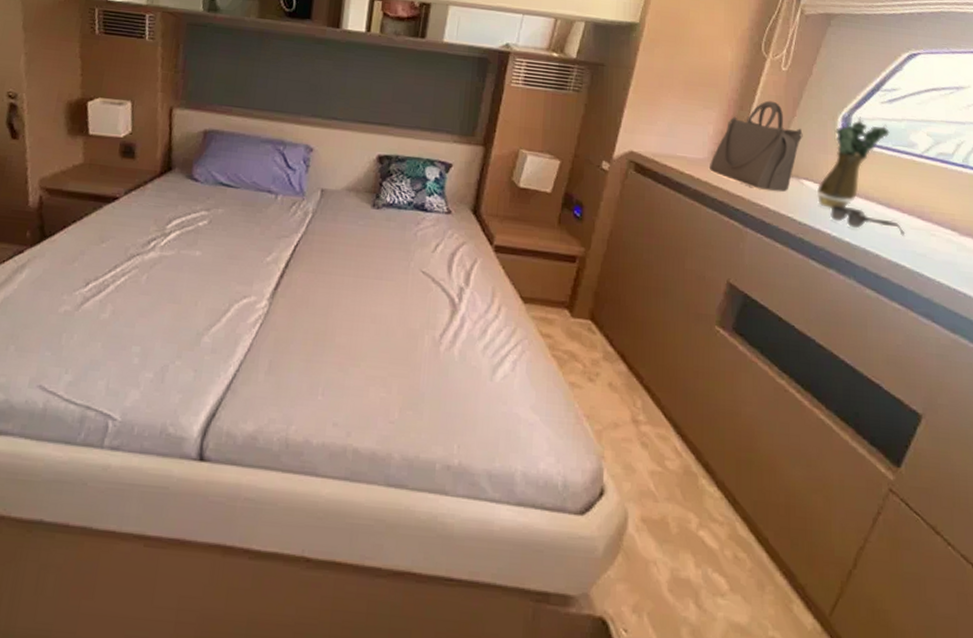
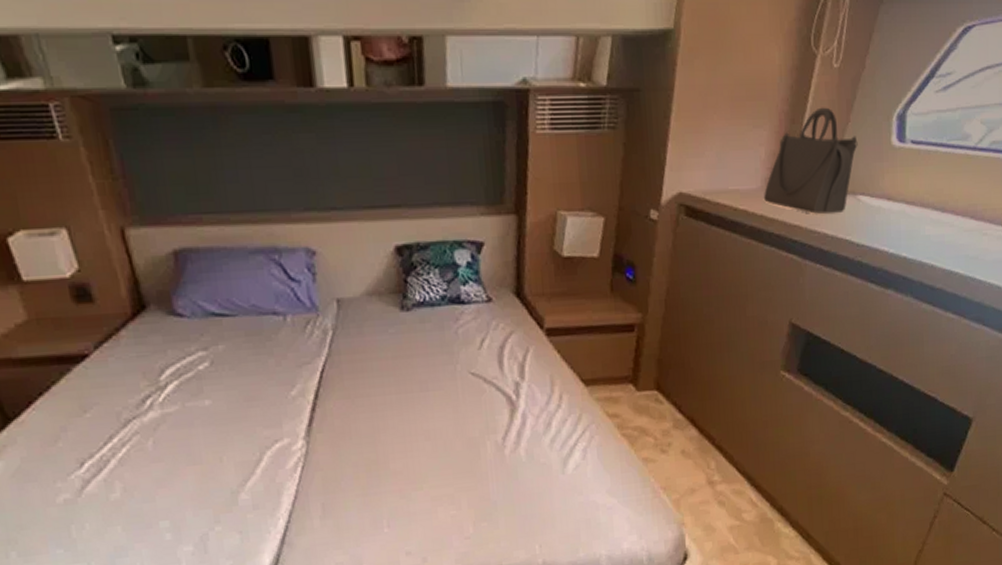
vase: present [816,116,890,209] -> none [873,112,944,224]
sunglasses: present [830,204,906,236] -> none [887,218,959,241]

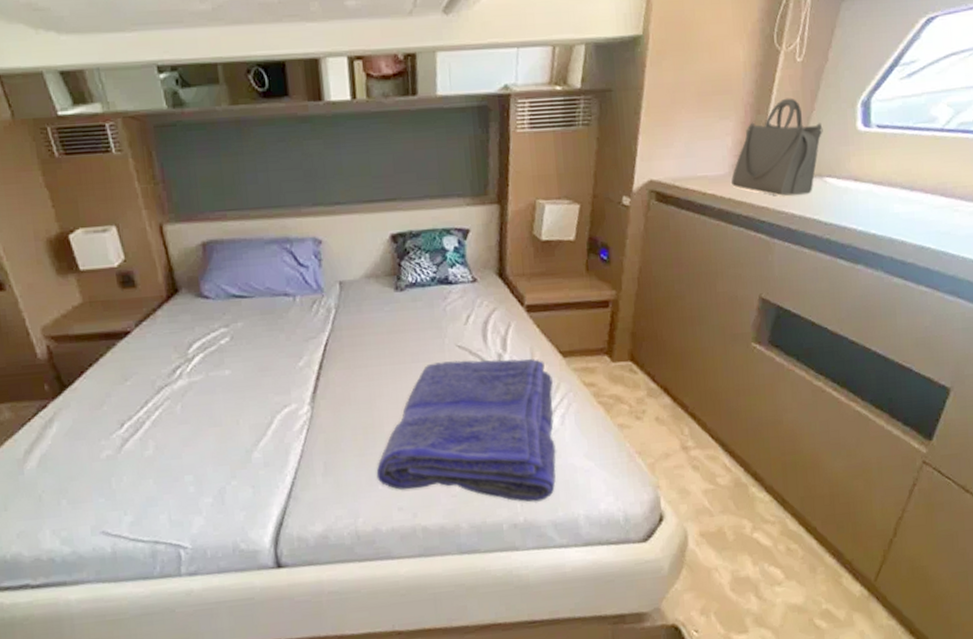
towel: none [381,386,577,544] -> present [376,358,556,503]

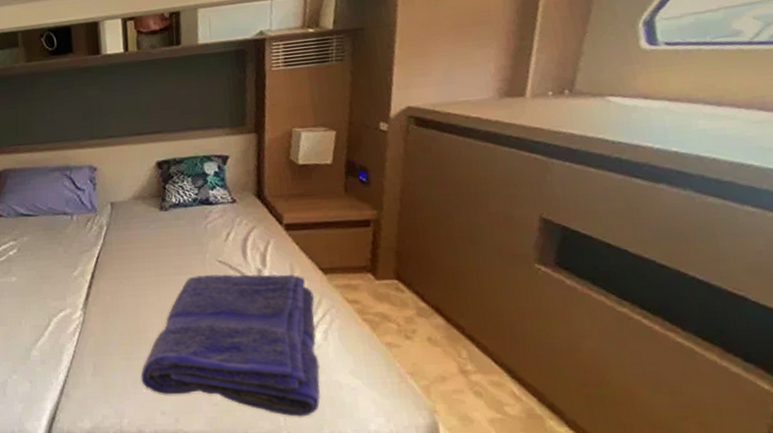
handbag: present [731,98,823,196] -> none [497,23,600,117]

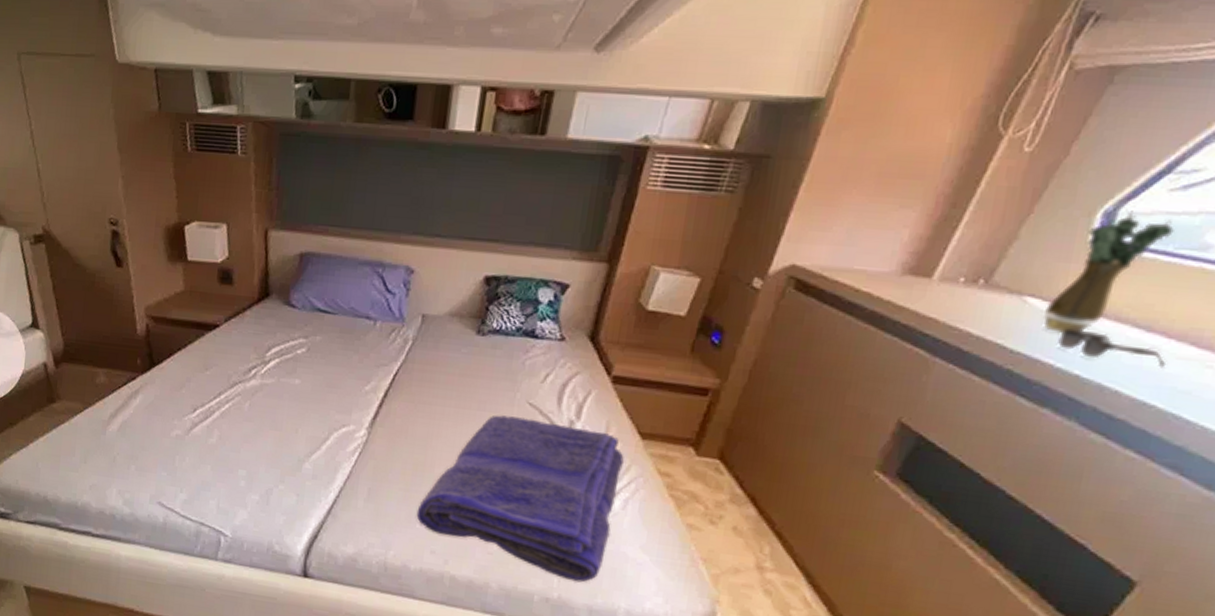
vase: none [627,17,706,121] -> present [1042,210,1174,334]
sunglasses: none [648,114,746,136] -> present [1058,328,1167,369]

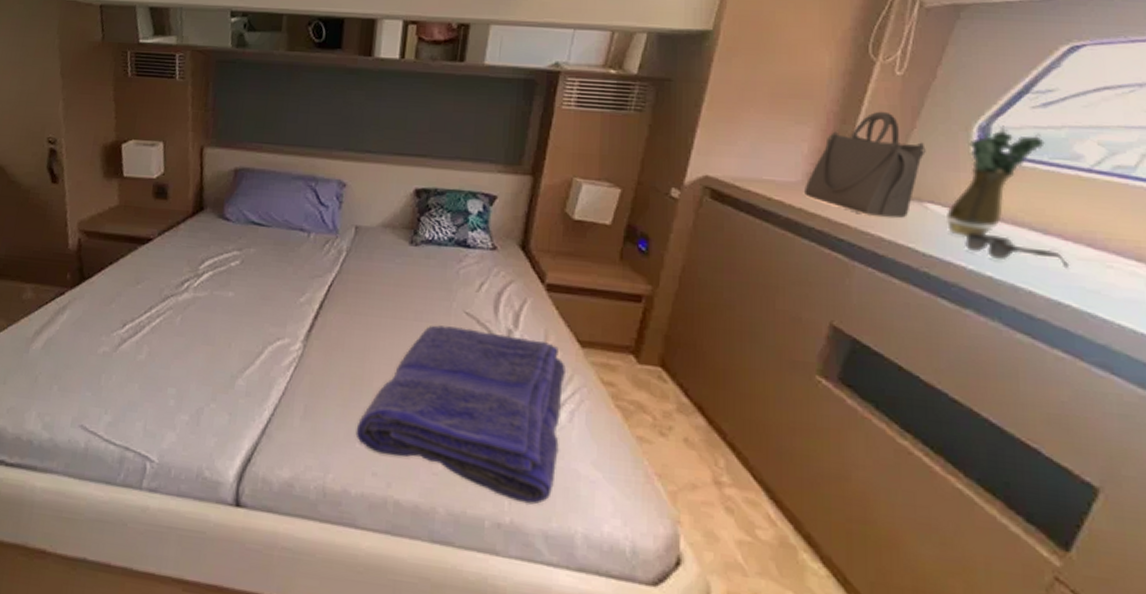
handbag: none [896,193,1039,313] -> present [805,111,926,219]

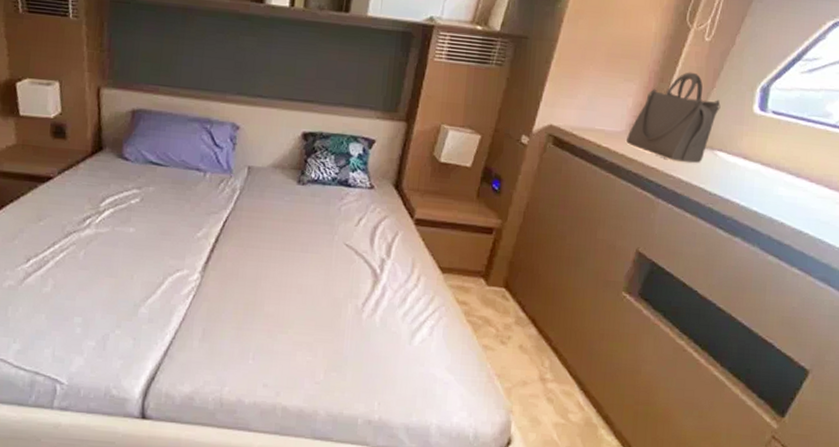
towel: present [356,325,566,505] -> none [249,256,428,404]
vase: present [945,125,1045,238] -> none [728,87,807,180]
sunglasses: present [965,232,1070,269] -> none [741,175,812,205]

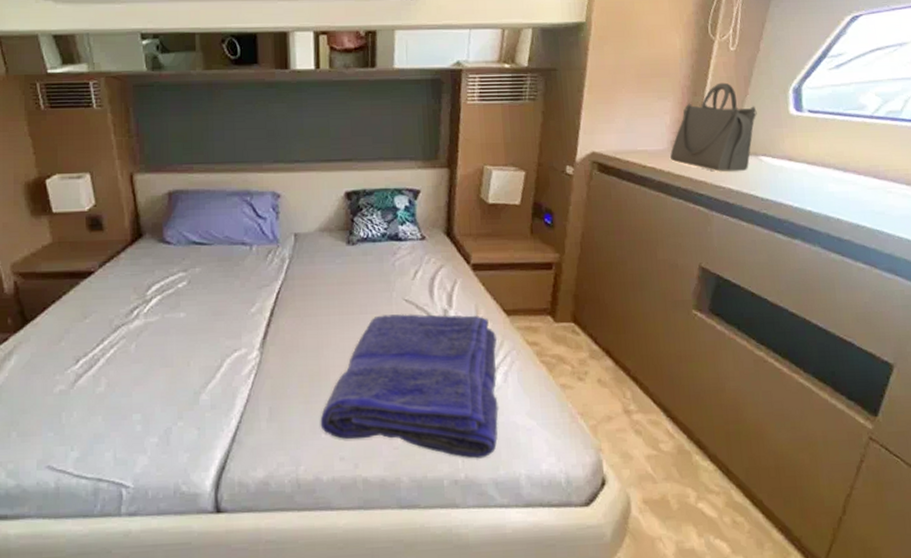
towel: none [249,256,428,404] -> present [320,314,499,459]

